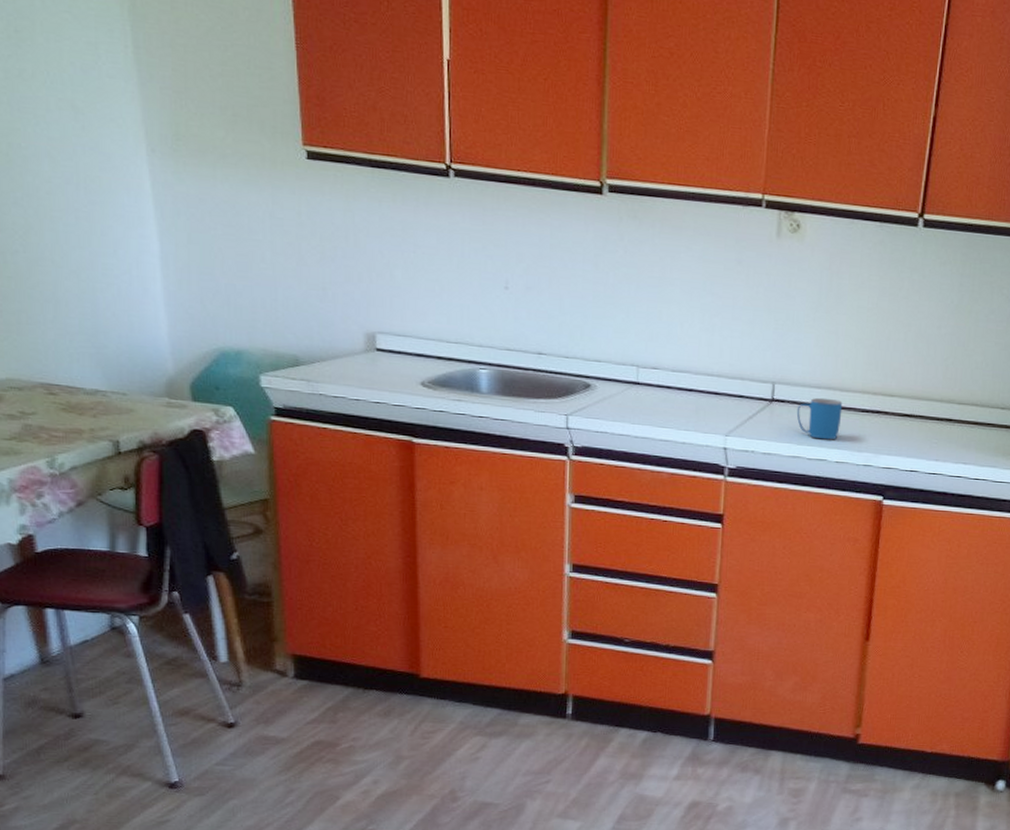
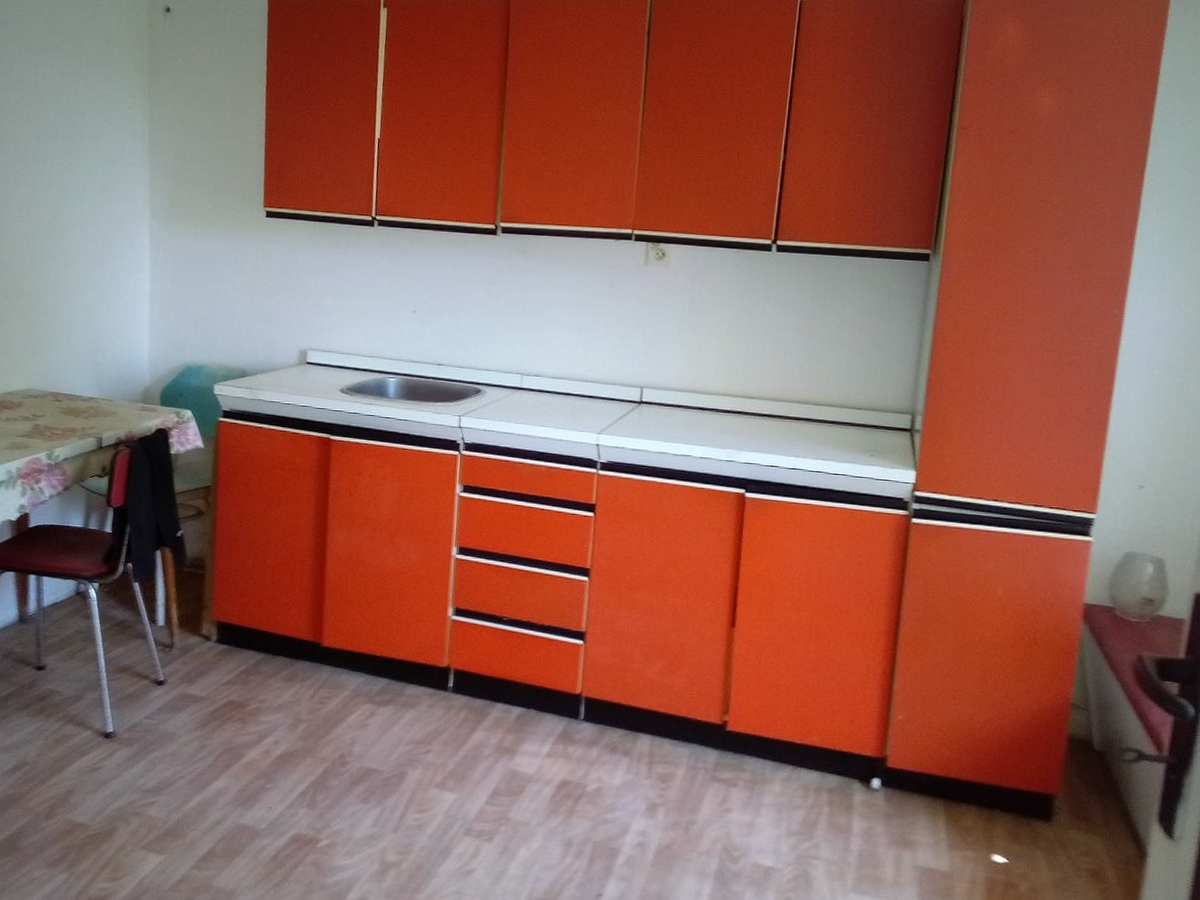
mug: present [796,397,843,440] -> none [663,400,706,438]

